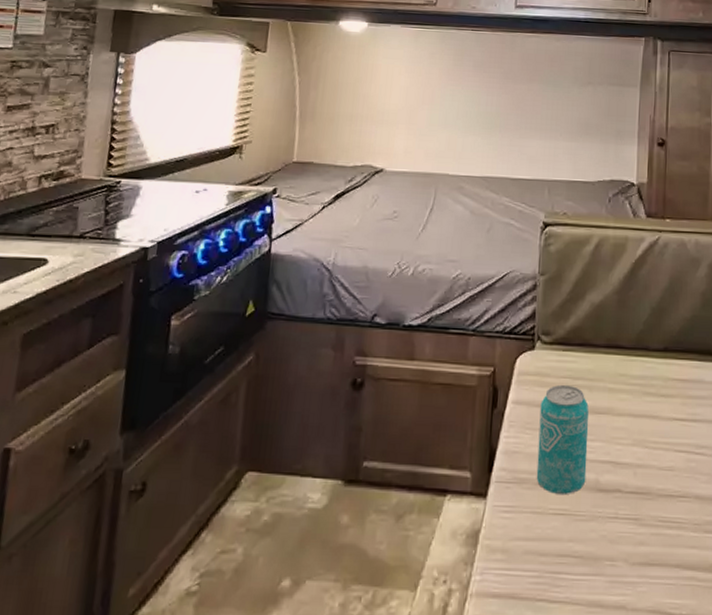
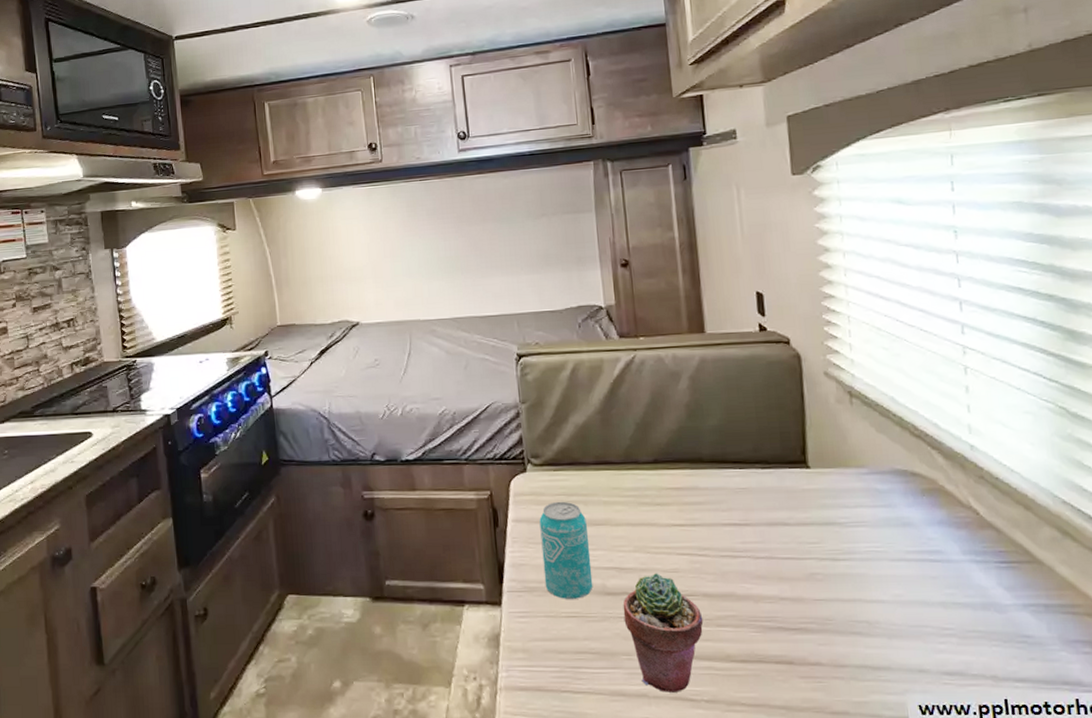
potted succulent: none [612,470,692,605] -> present [623,573,704,692]

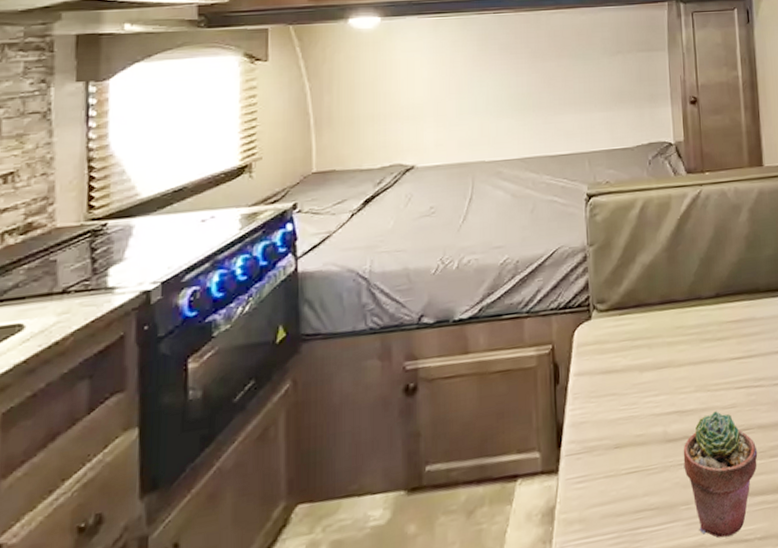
beverage can: present [539,501,593,600] -> none [603,346,655,455]

